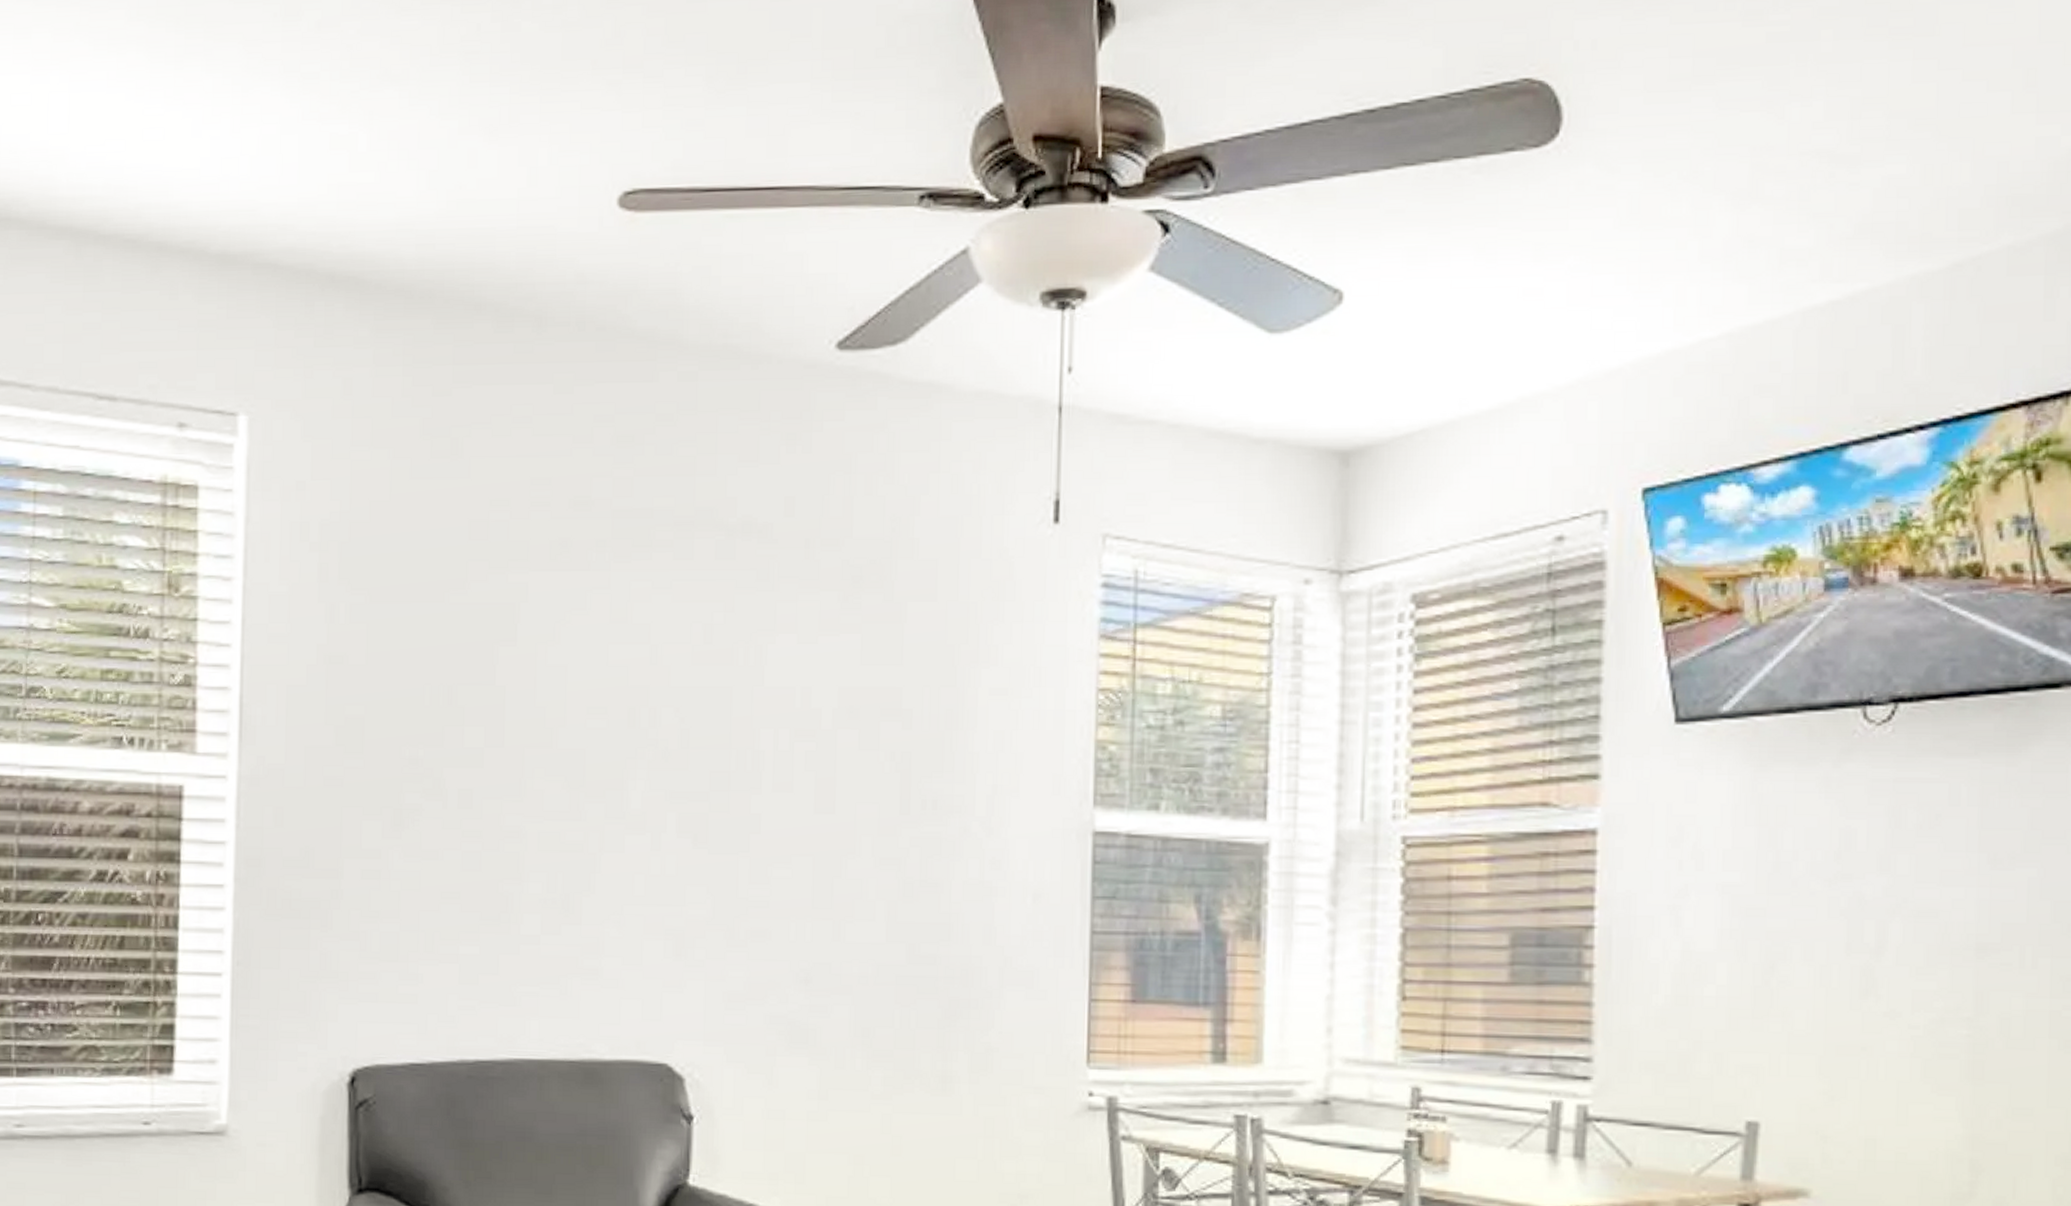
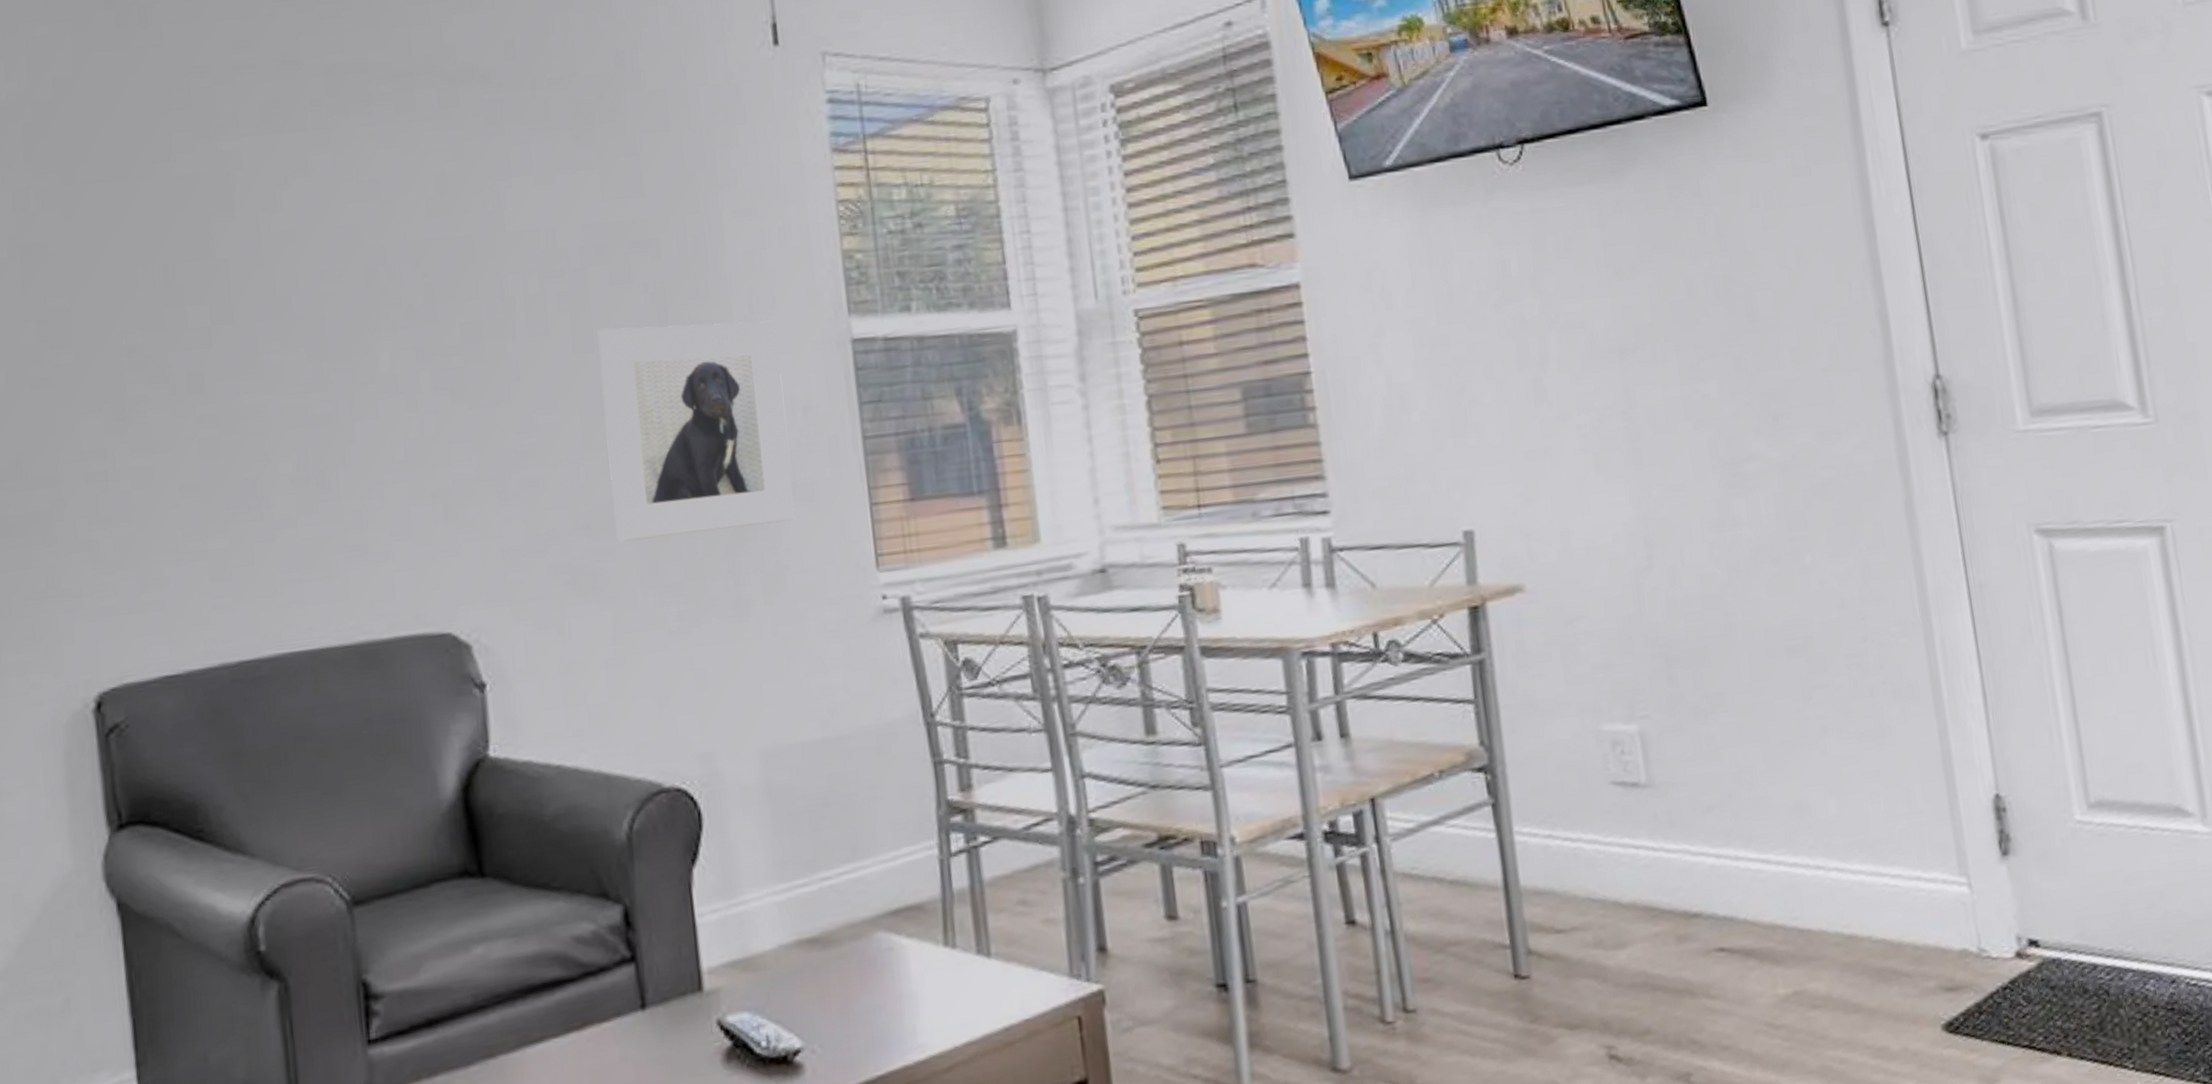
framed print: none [833,792,1018,1005] -> present [597,321,796,542]

